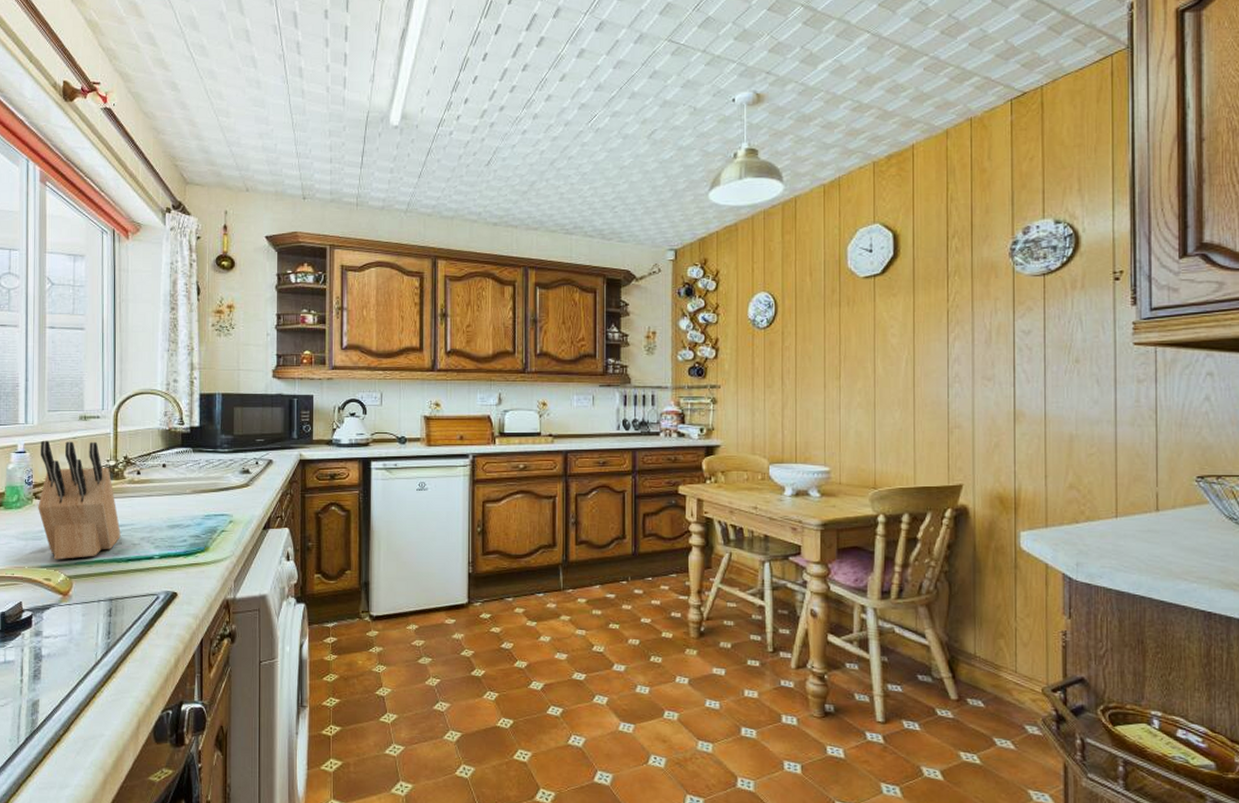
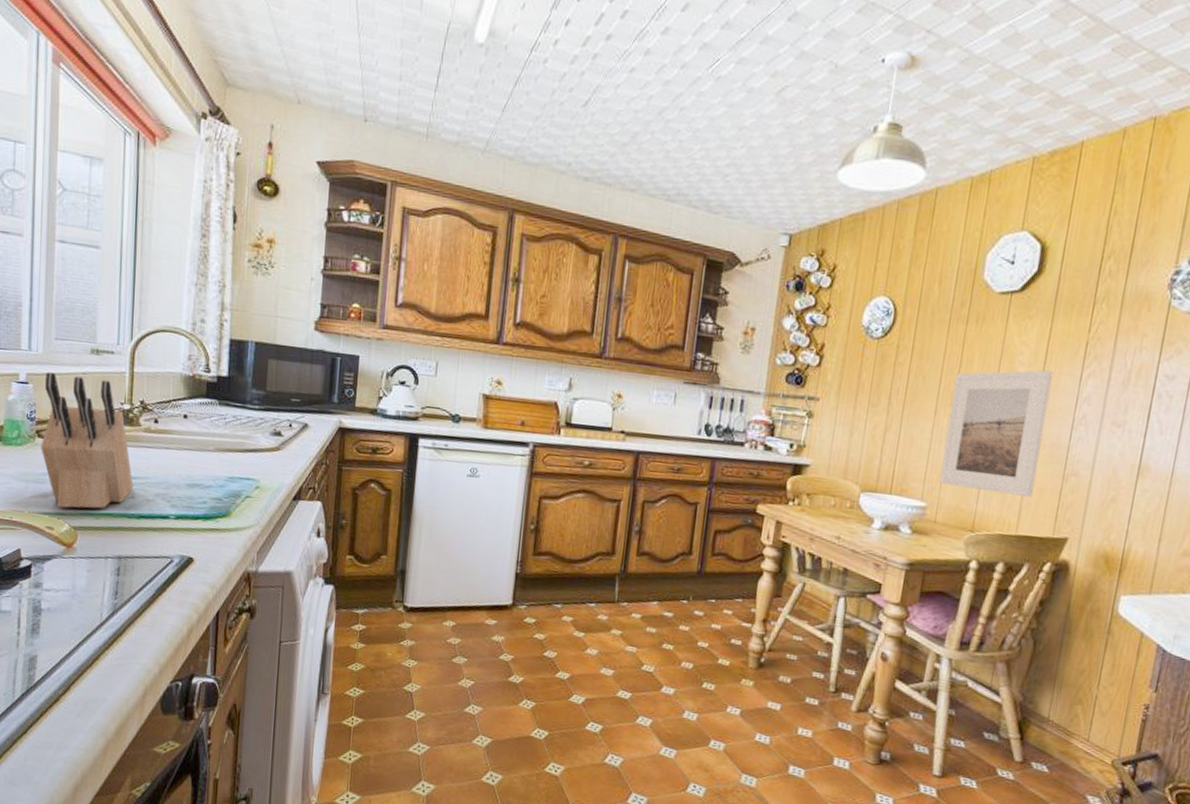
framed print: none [838,339,924,451] -> present [939,370,1054,497]

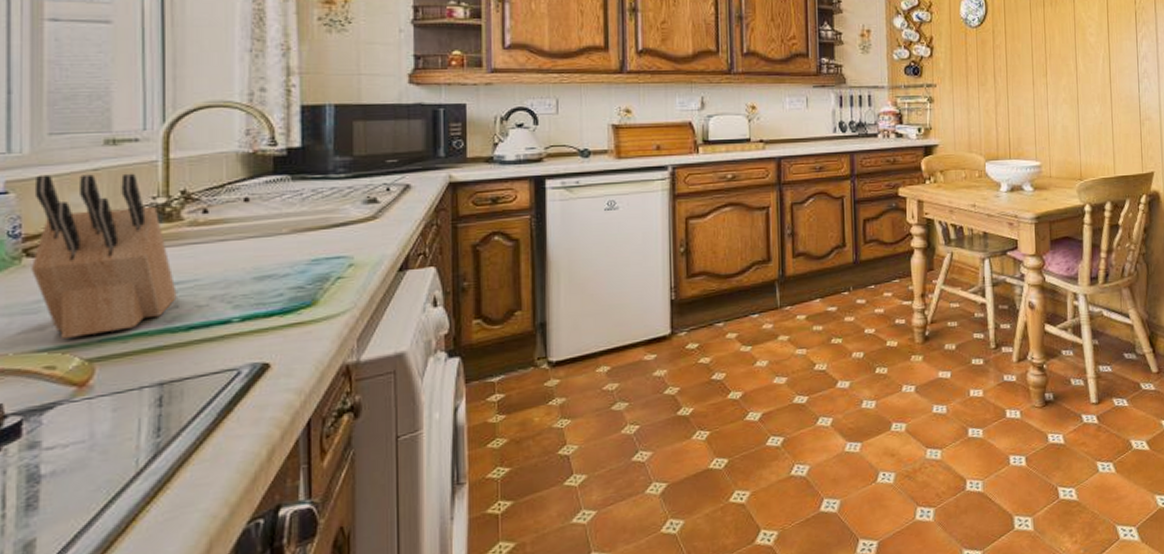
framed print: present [939,370,1054,497] -> none [1044,38,1121,144]

